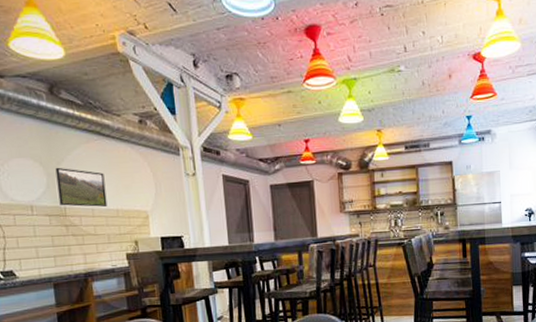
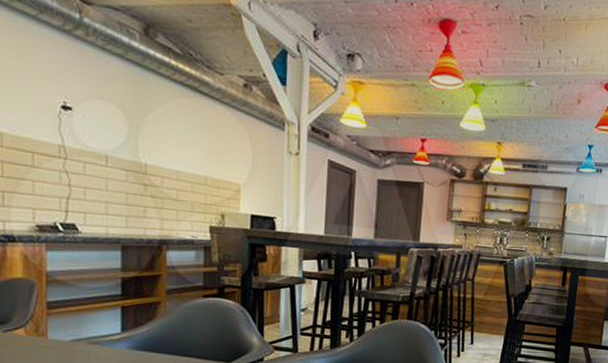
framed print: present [55,167,108,207] -> none [140,118,196,171]

